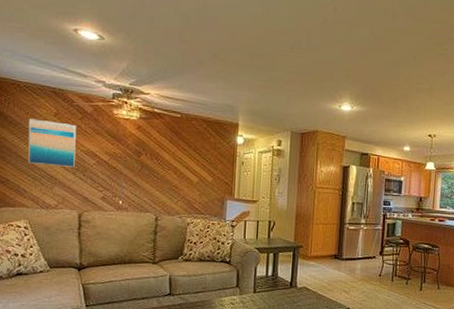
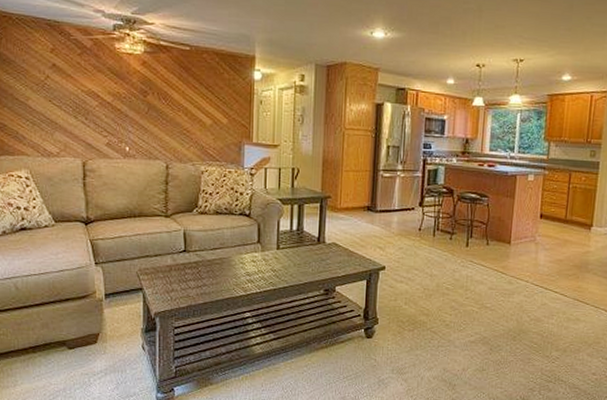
wall art: present [28,118,76,167] -> none [23,55,77,110]

